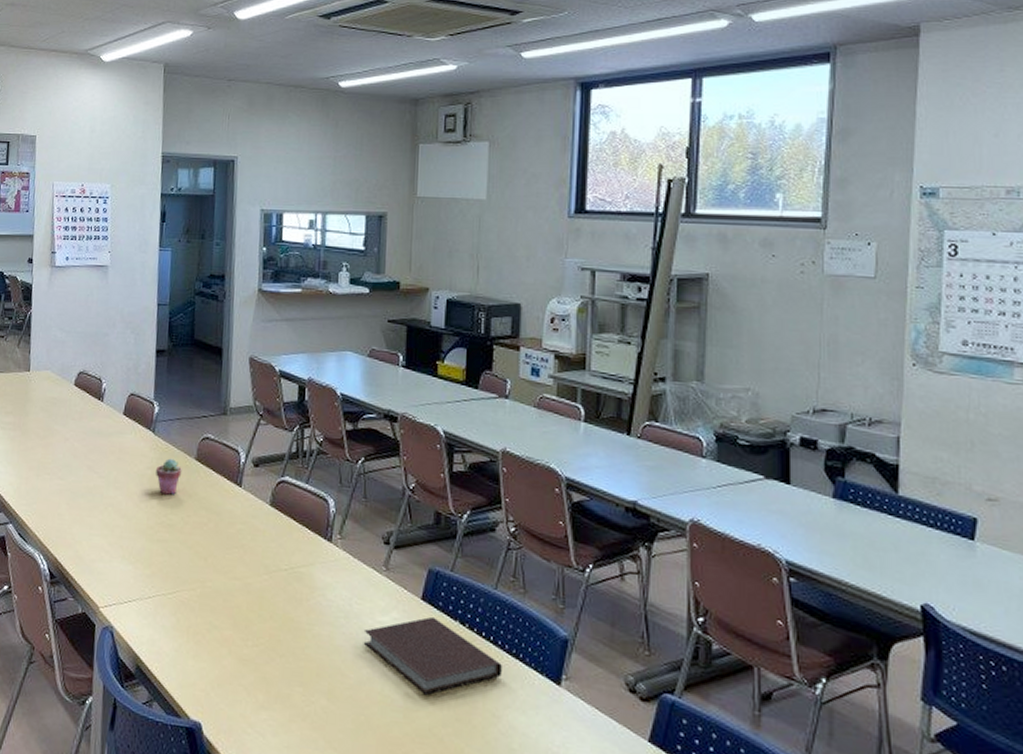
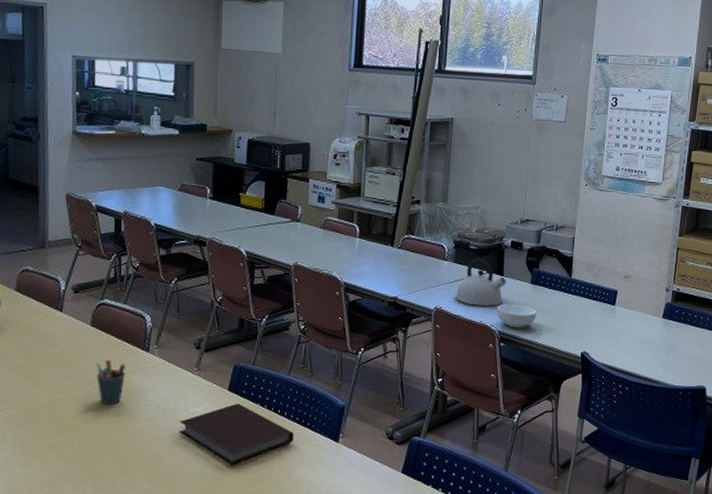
pen holder: none [274,547,307,600] -> present [96,360,127,405]
kettle: none [719,458,796,525] -> present [455,258,507,306]
cereal bowl: none [781,523,844,560] -> present [496,304,536,328]

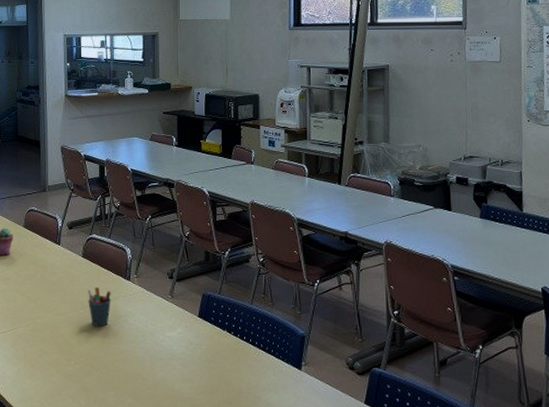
notebook: present [179,403,294,466] -> none [157,329,259,388]
kettle: present [455,258,507,306] -> none [404,194,455,240]
cereal bowl: present [496,304,536,328] -> none [447,238,489,262]

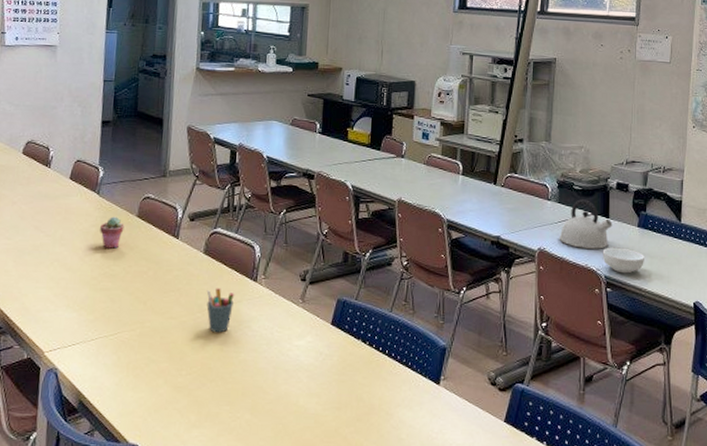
kettle: none [404,194,455,240] -> present [559,199,613,249]
cereal bowl: none [447,238,489,262] -> present [602,247,644,274]

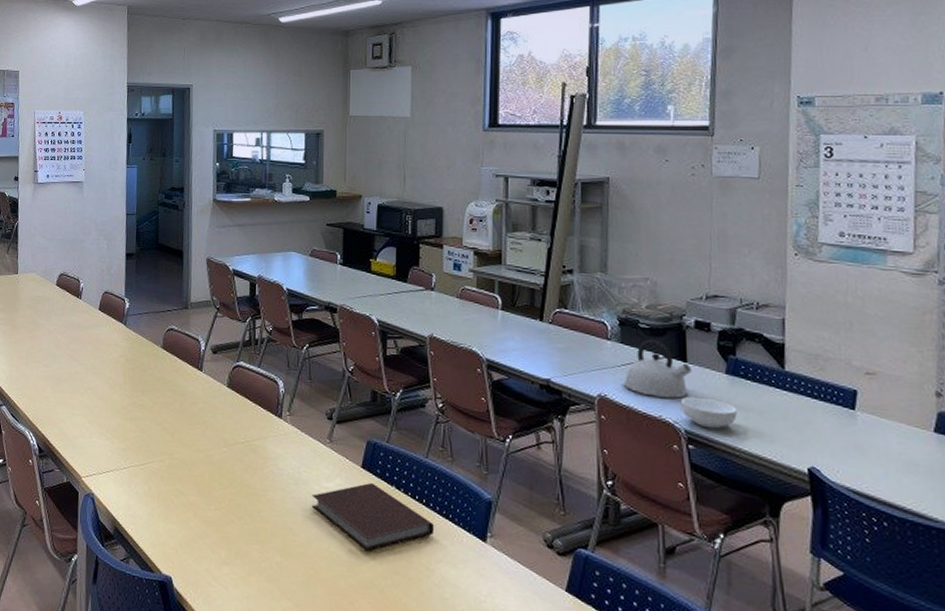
potted succulent: present [100,216,124,249] -> none [128,347,150,379]
pen holder: present [206,288,235,333] -> none [231,423,260,469]
notebook: none [283,338,394,403] -> present [311,482,434,552]

